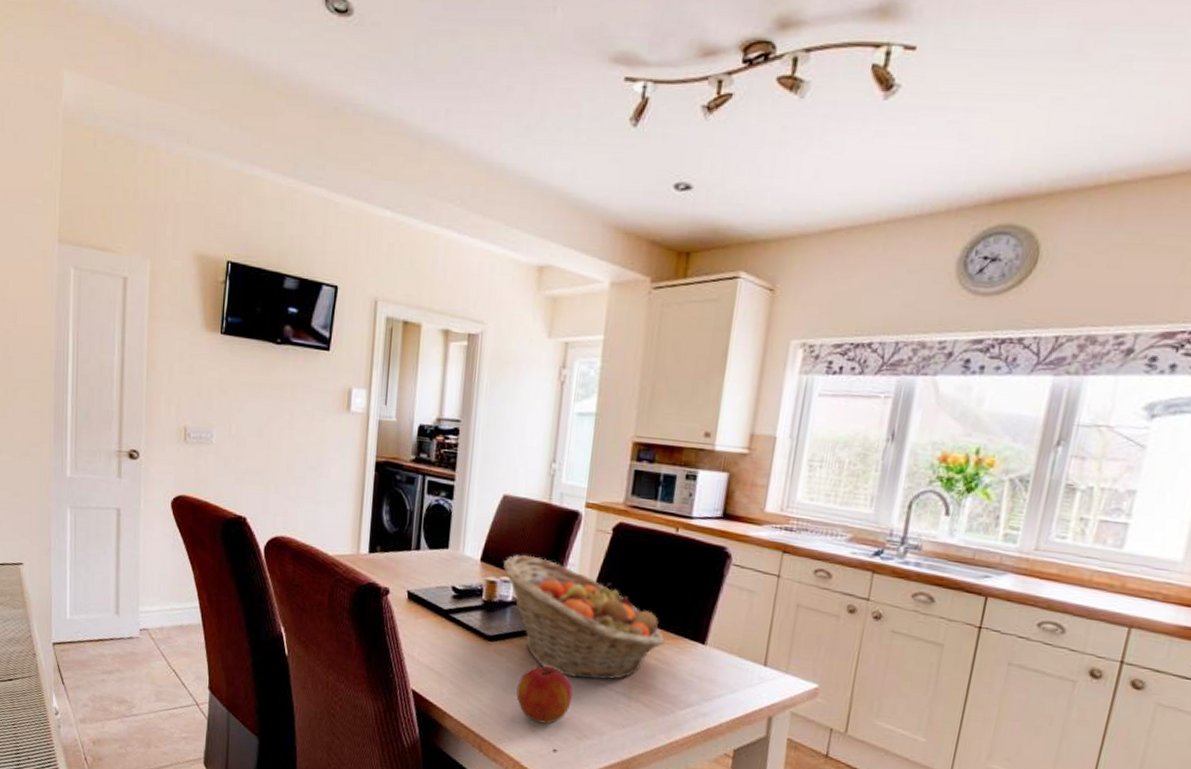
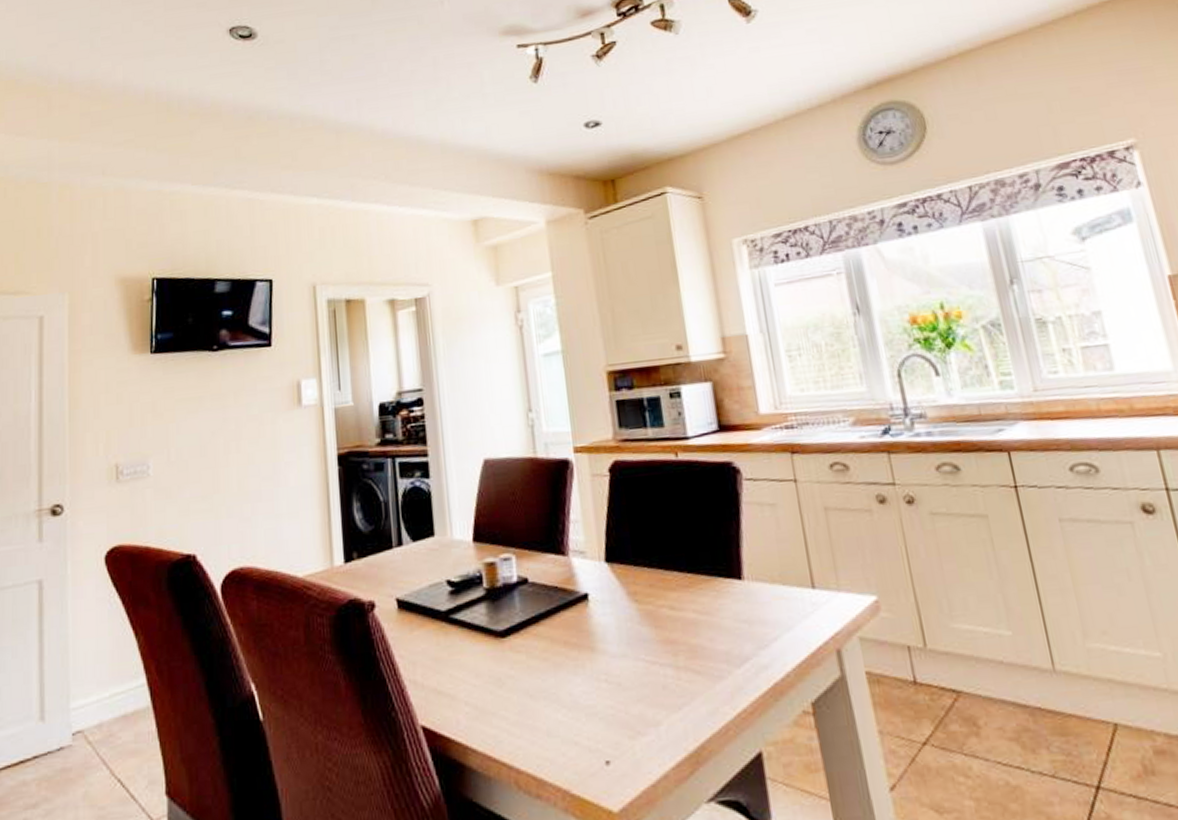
fruit basket: present [502,554,665,680] -> none [498,521,698,660]
apple: present [516,666,573,724] -> none [545,652,613,730]

